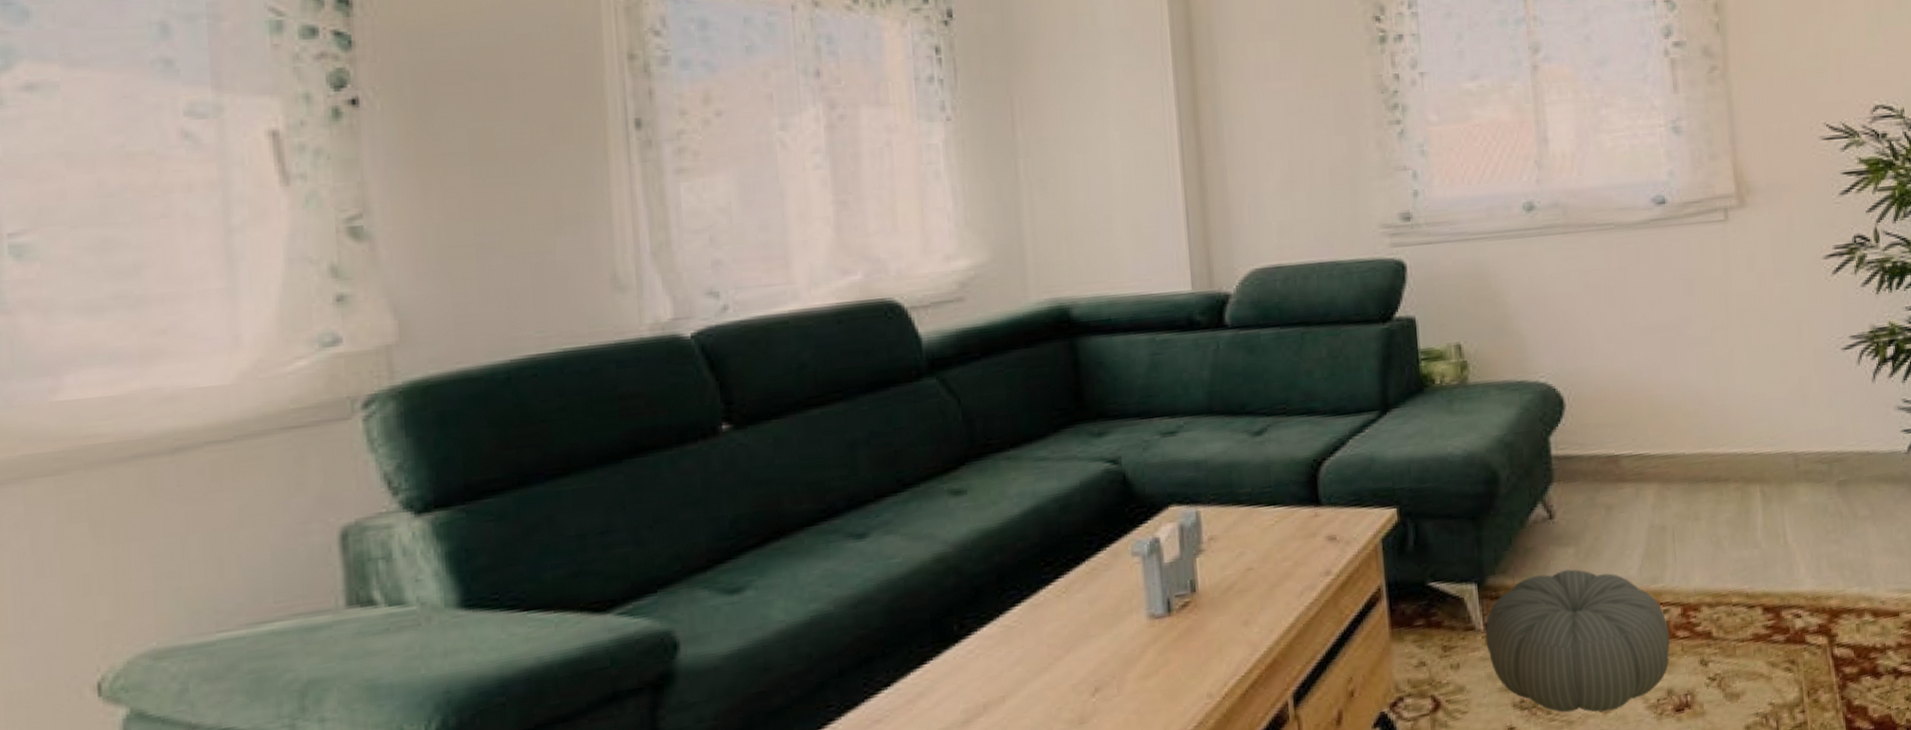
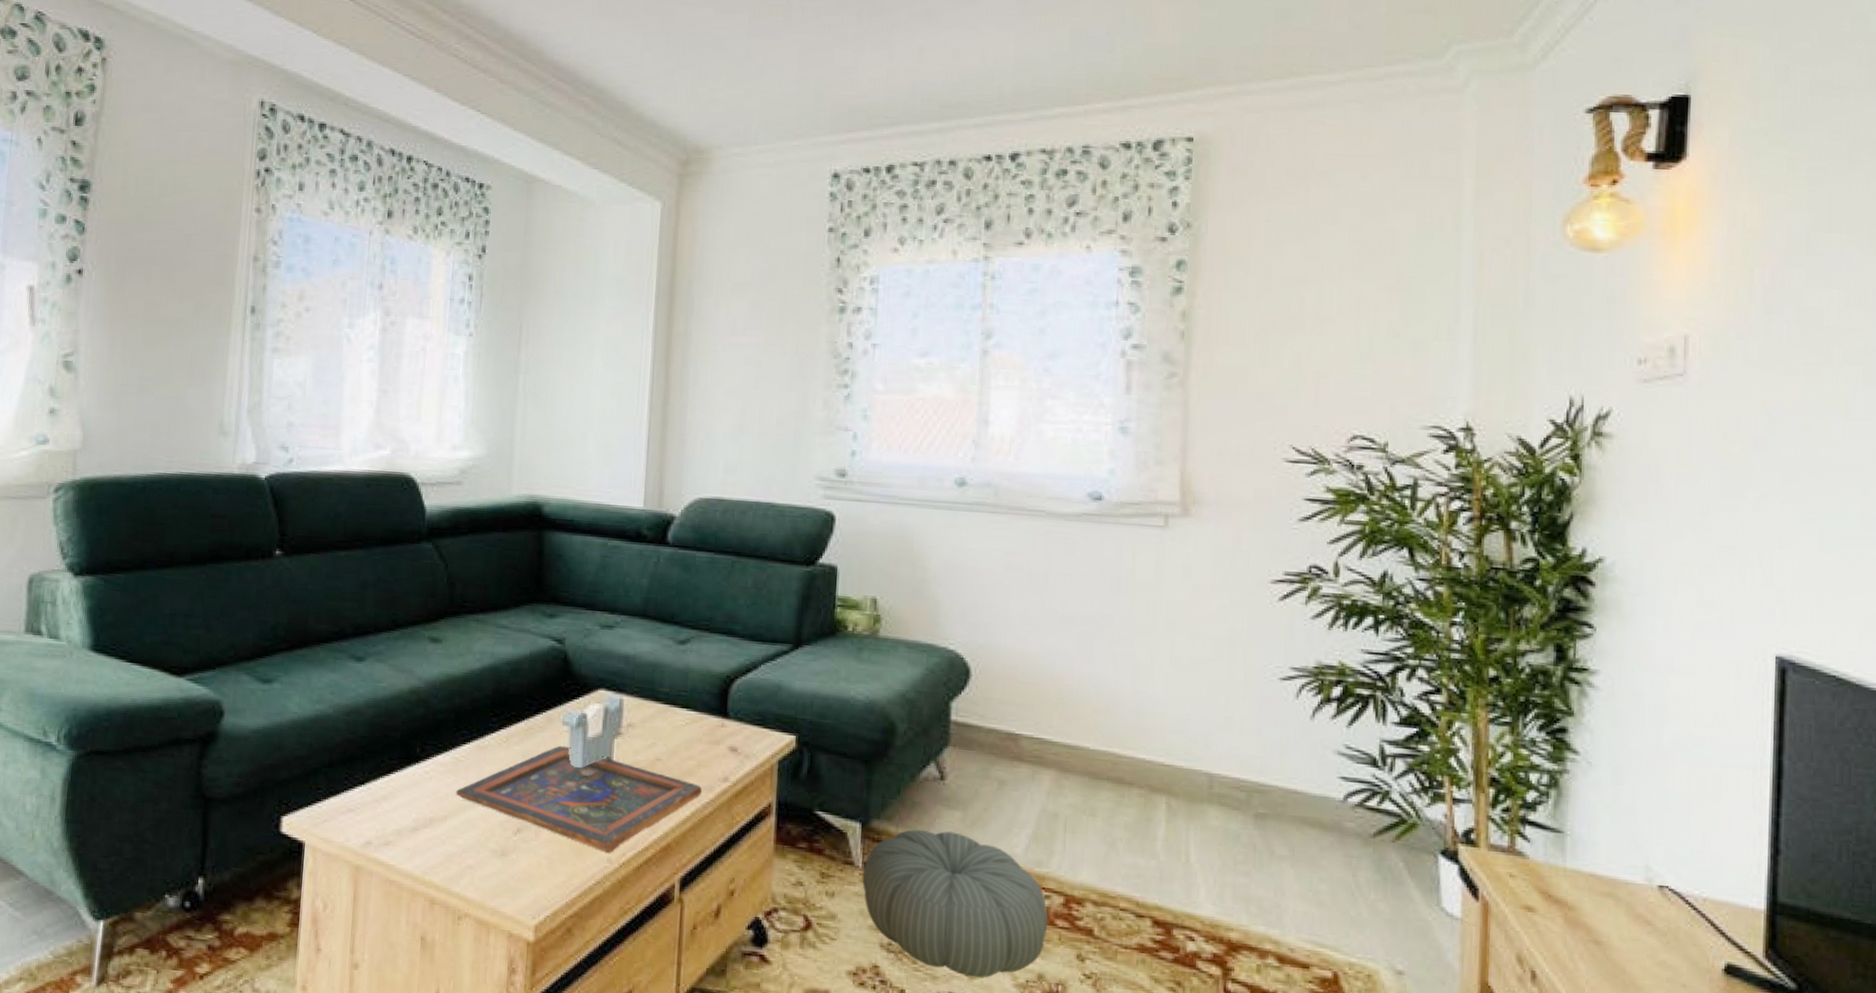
painted panel: none [1012,579,1303,688] -> present [456,745,702,853]

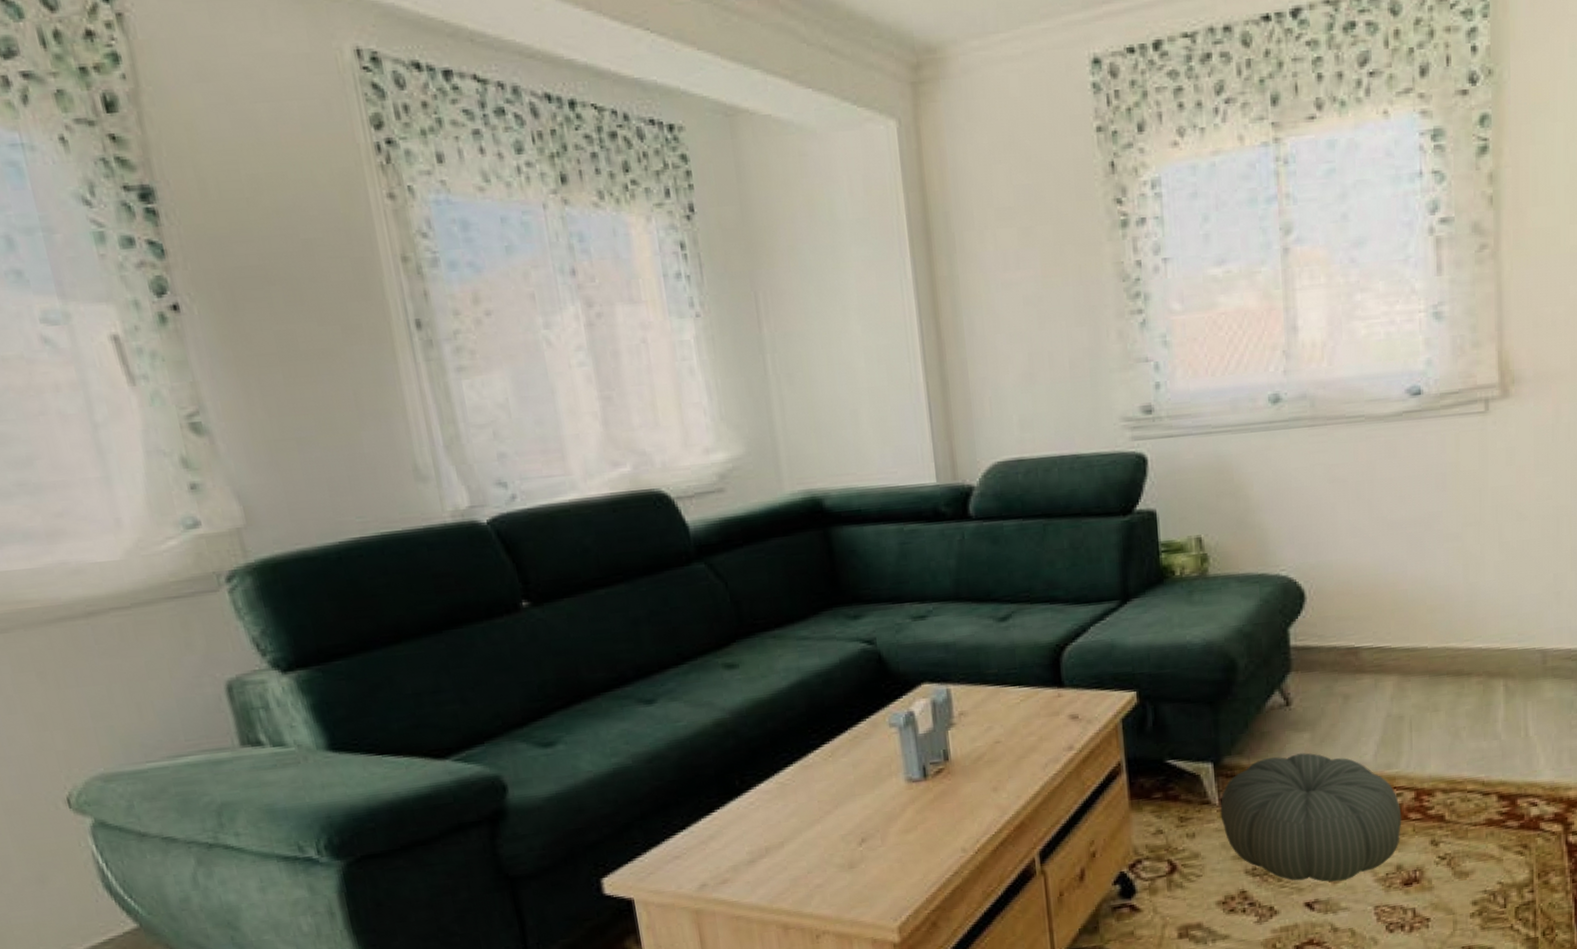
painted panel: present [456,745,702,853] -> none [788,747,1048,843]

